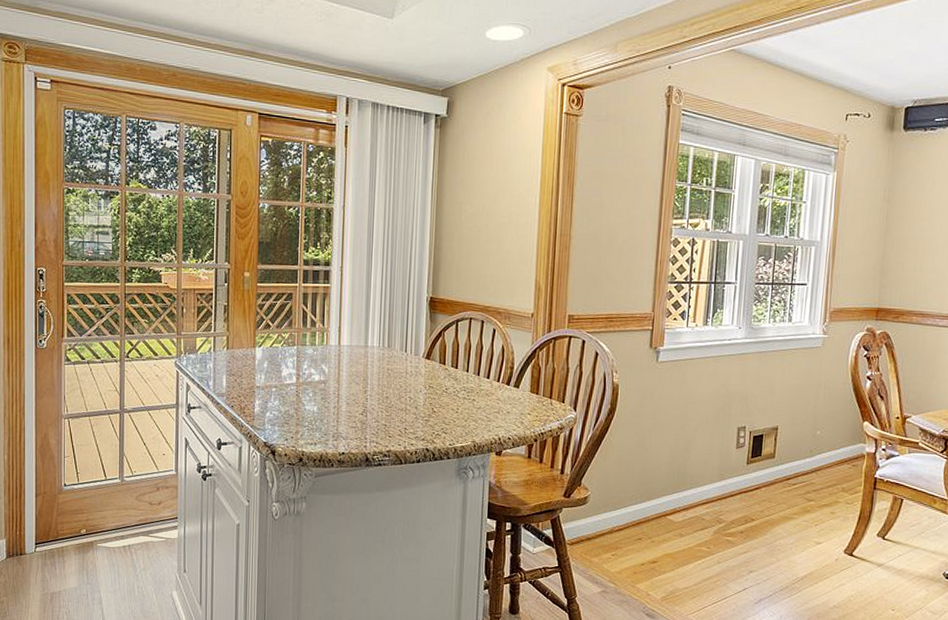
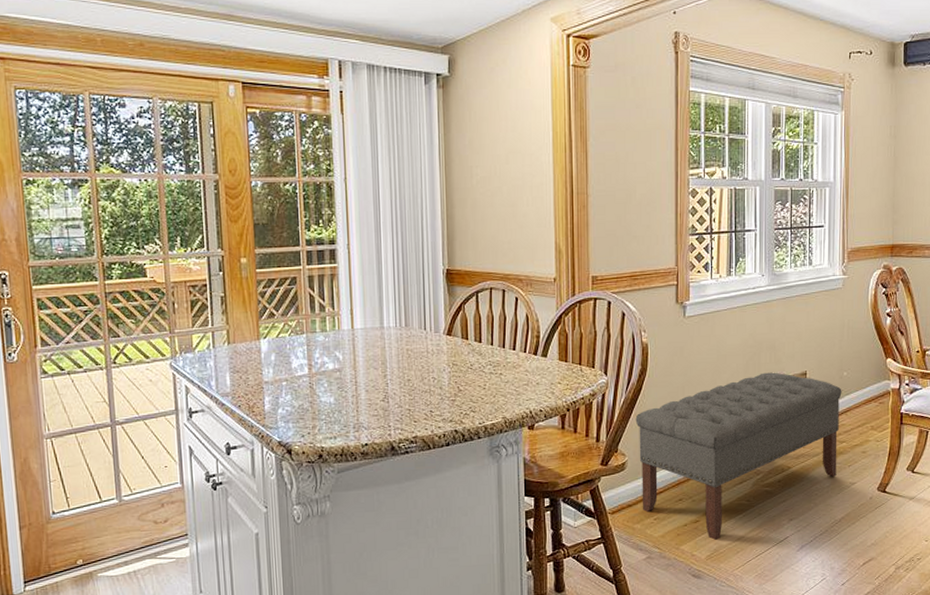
bench: none [600,423,814,582] -> present [635,372,842,540]

